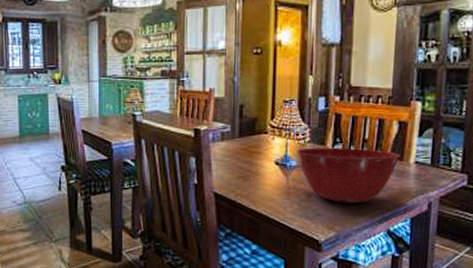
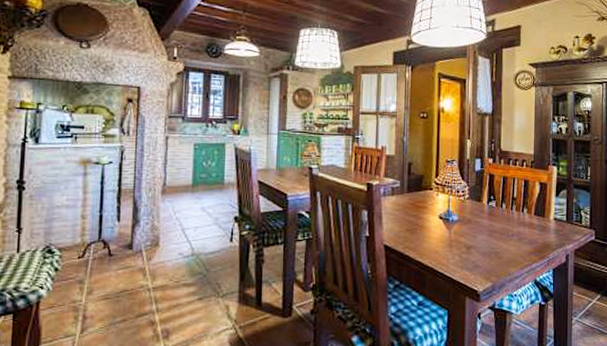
mixing bowl: present [297,147,400,203] -> none [458,203,542,255]

